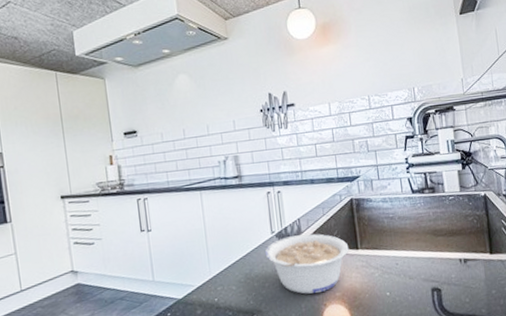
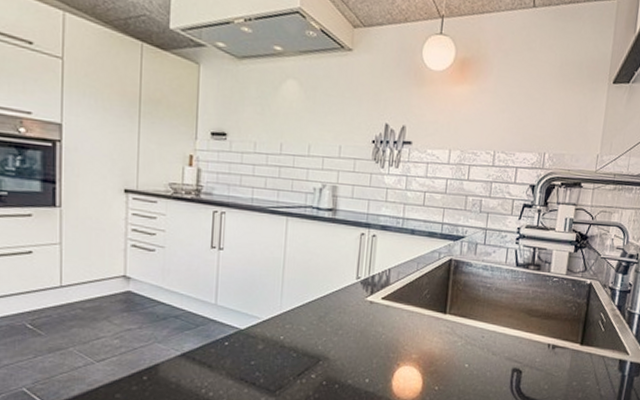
legume: present [264,233,349,294] -> none [345,286,437,352]

